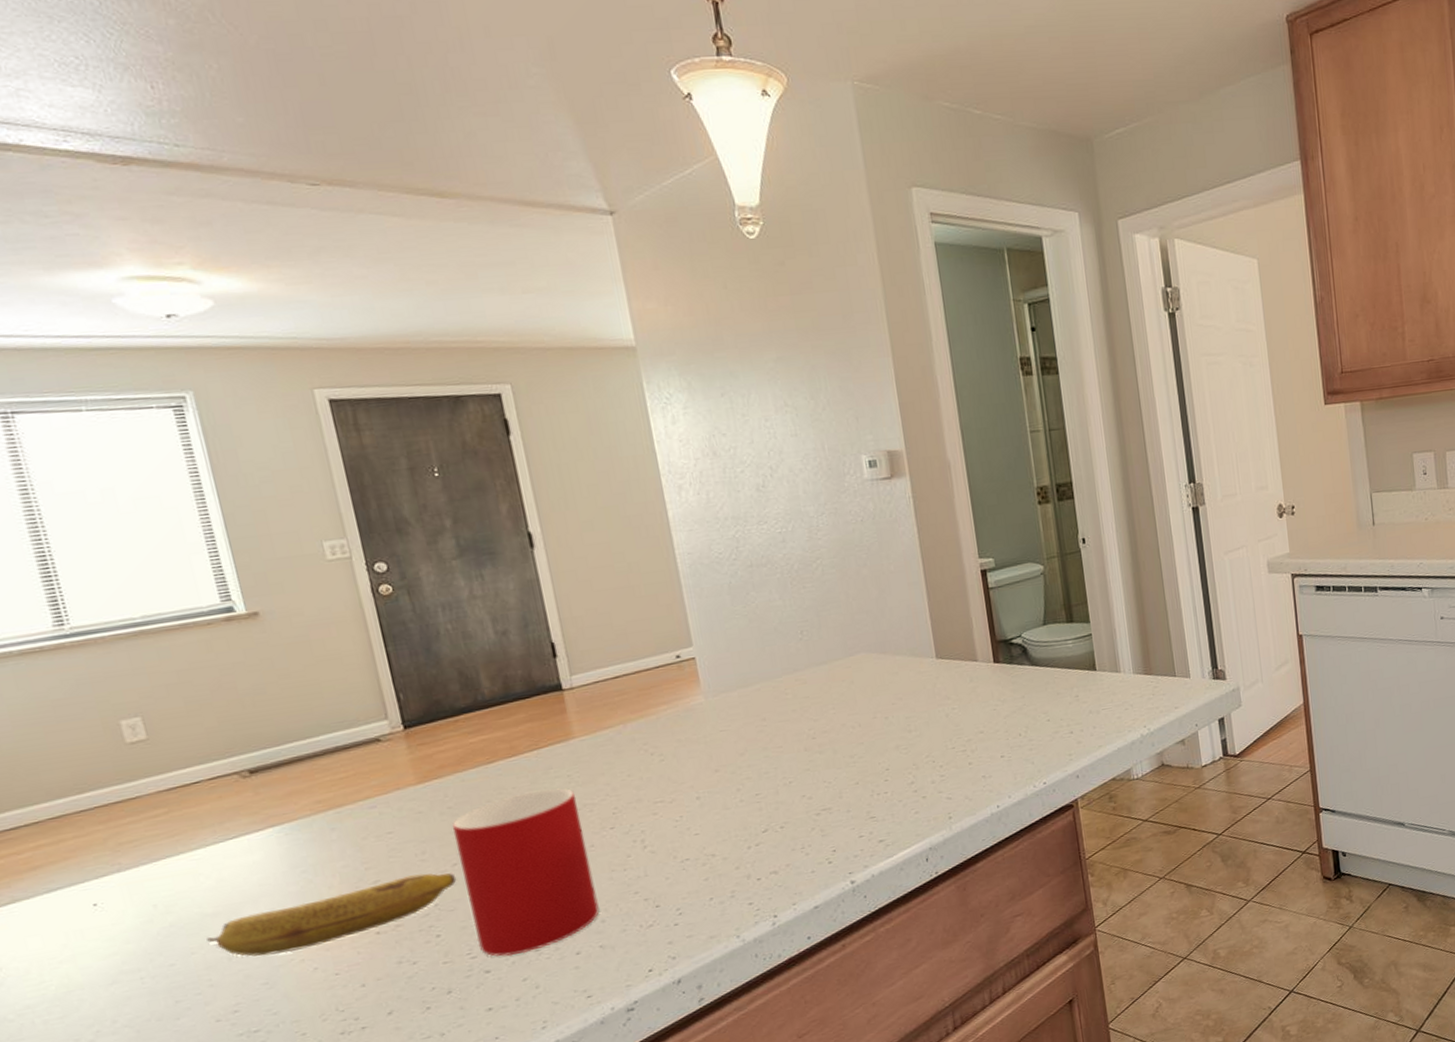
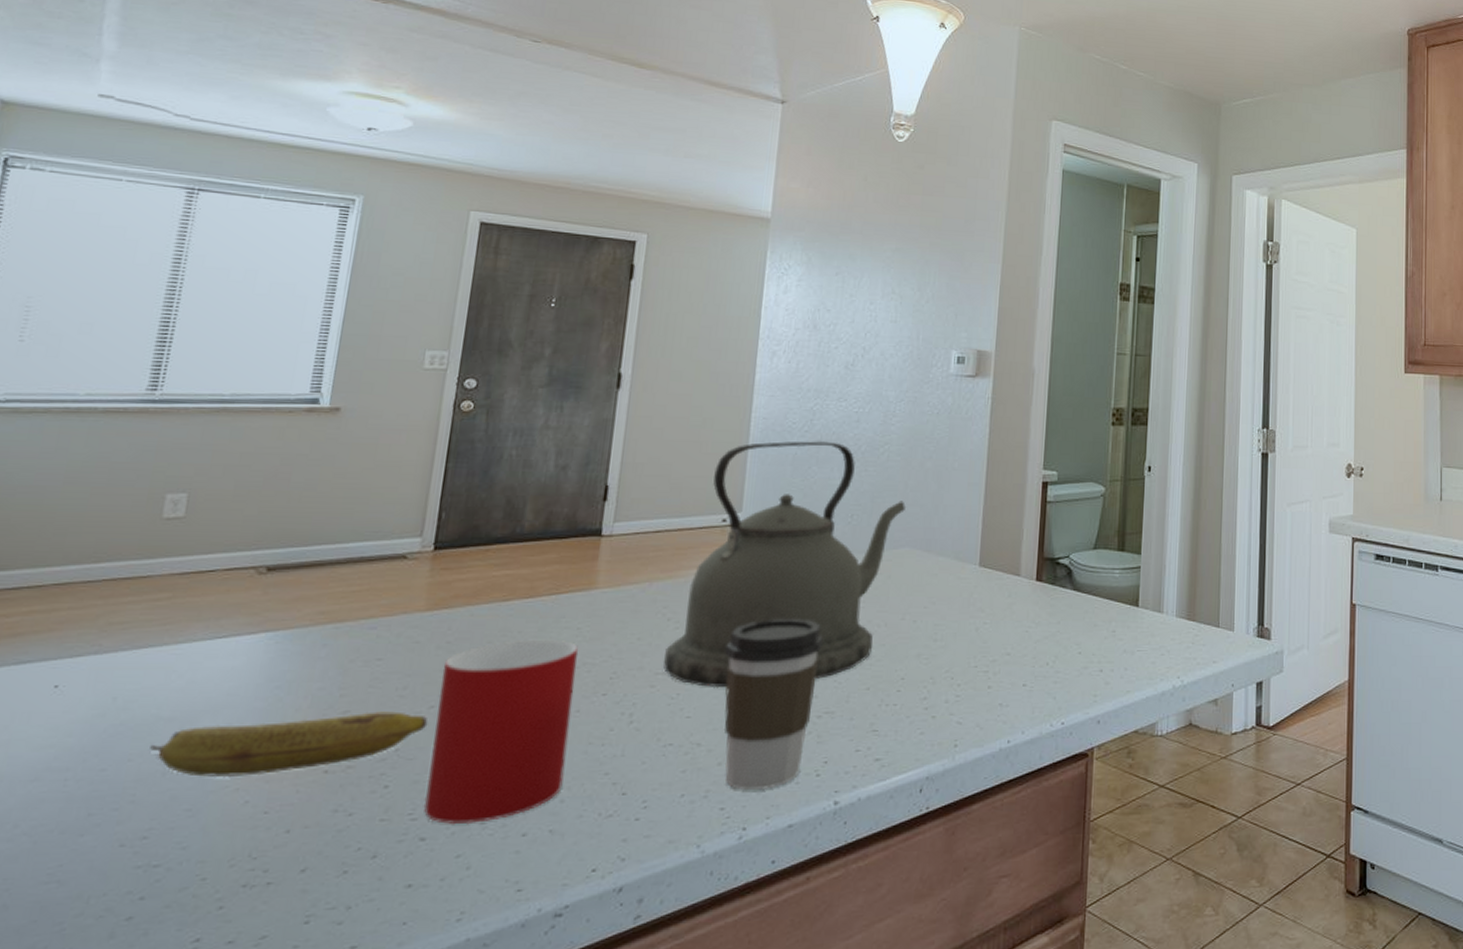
kettle: none [654,564,853,807] -> present [663,441,907,688]
coffee cup: none [713,732,813,887] -> present [723,618,823,791]

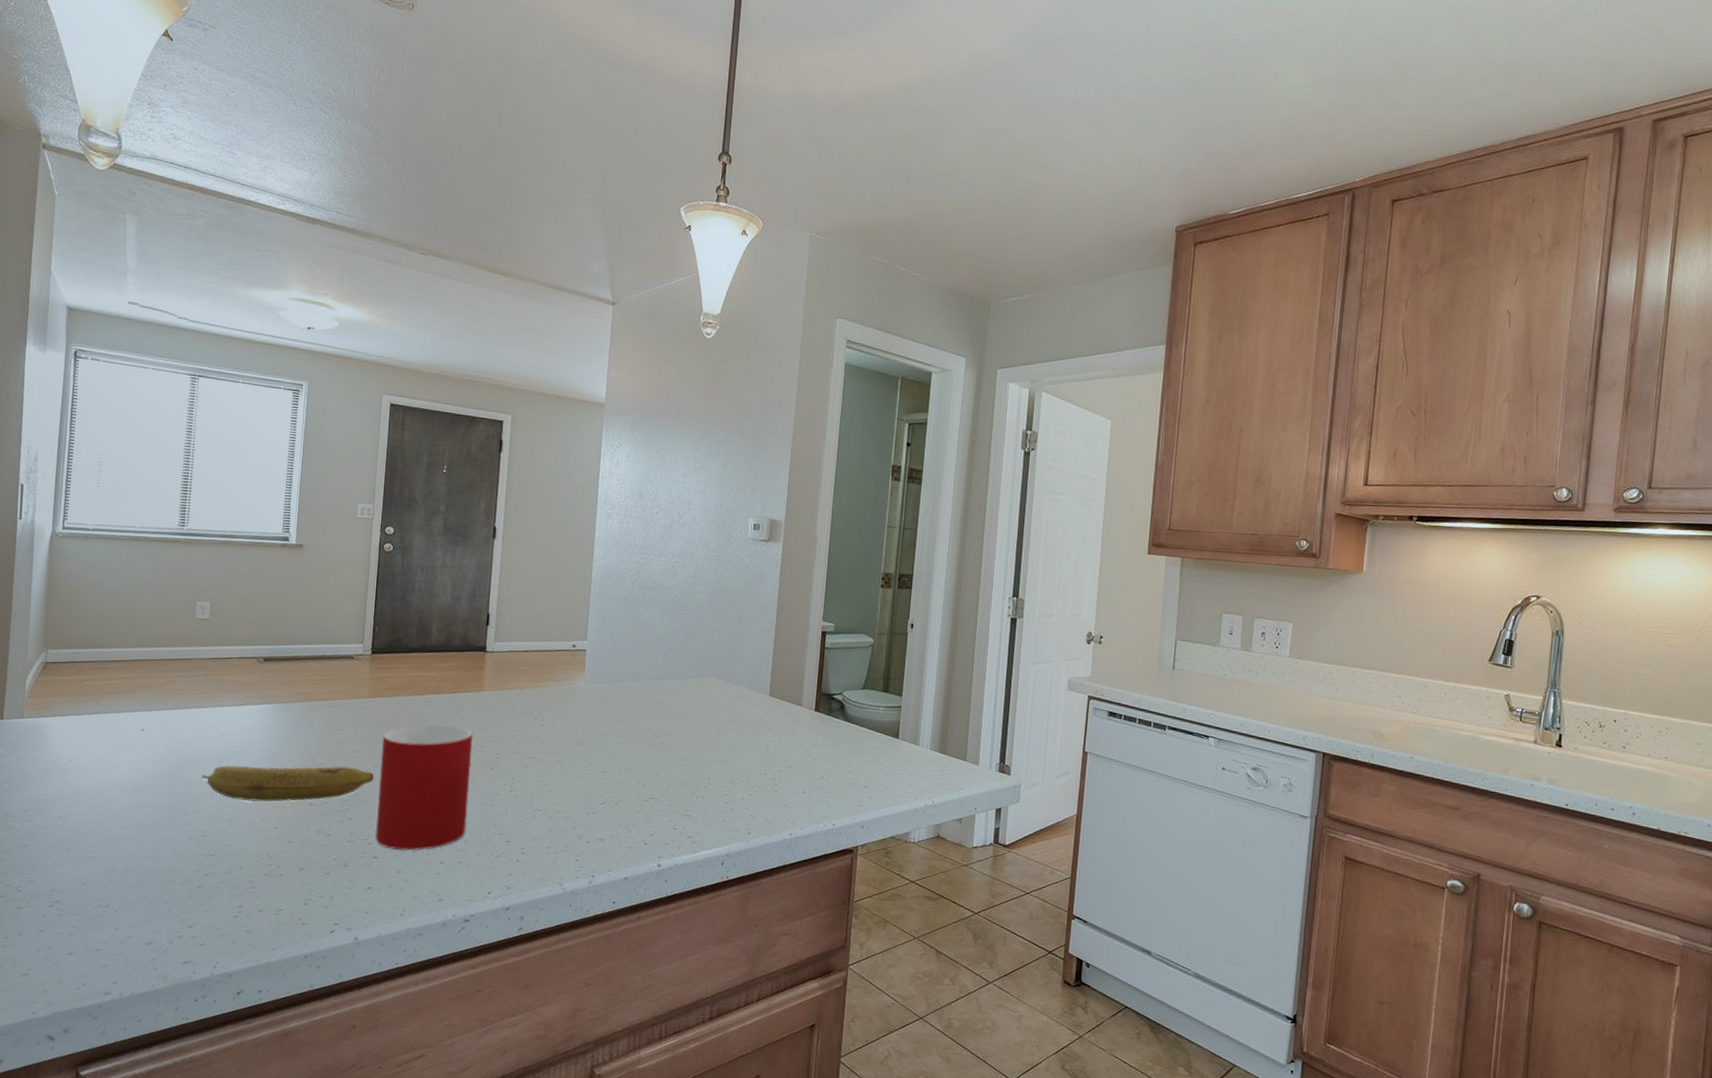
kettle: present [663,441,907,688] -> none [532,586,713,772]
coffee cup: present [723,618,823,791] -> none [577,724,649,851]

